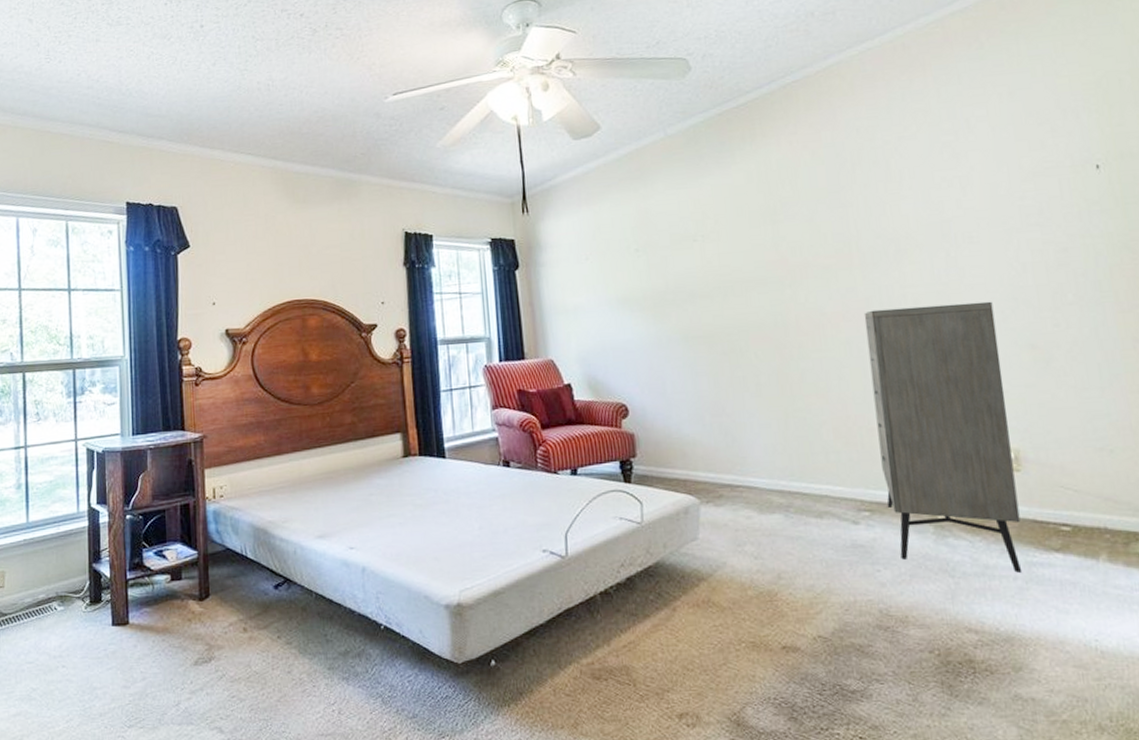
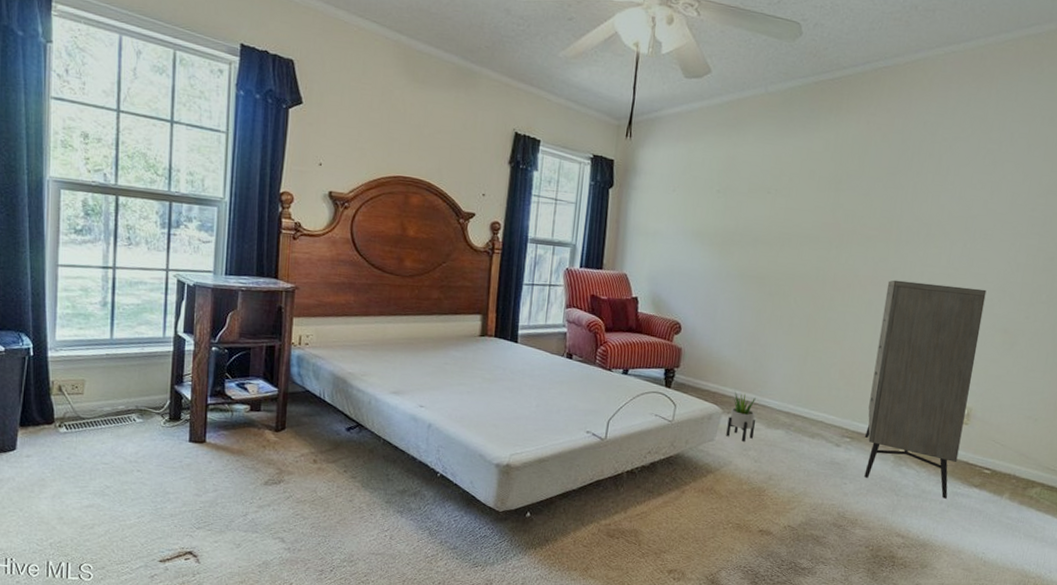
potted plant: none [709,475,745,535] -> present [726,391,756,442]

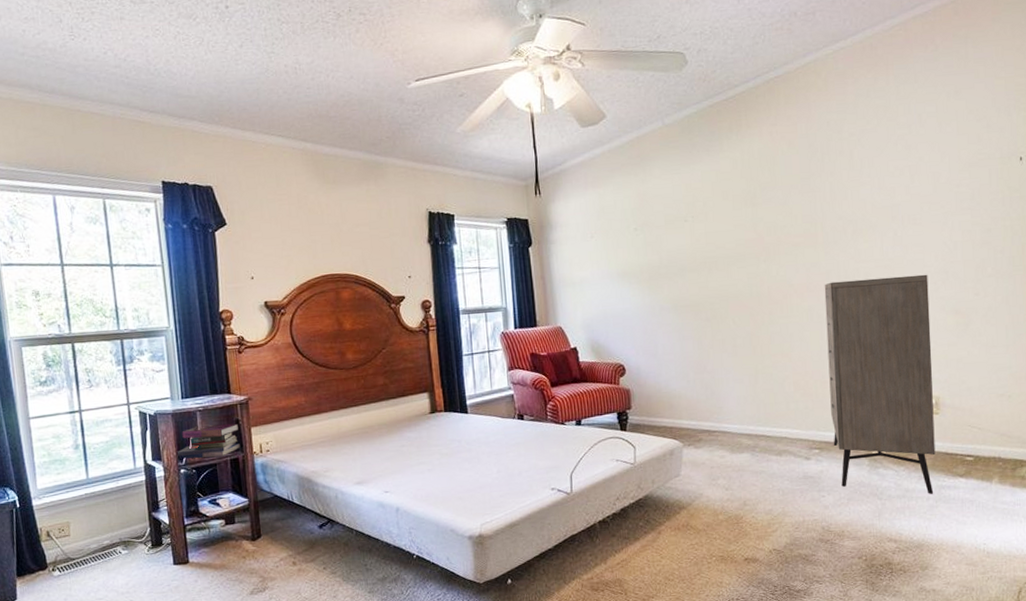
books: none [212,305,281,341] -> present [178,423,240,459]
potted plant: present [726,391,756,442] -> none [690,422,719,471]

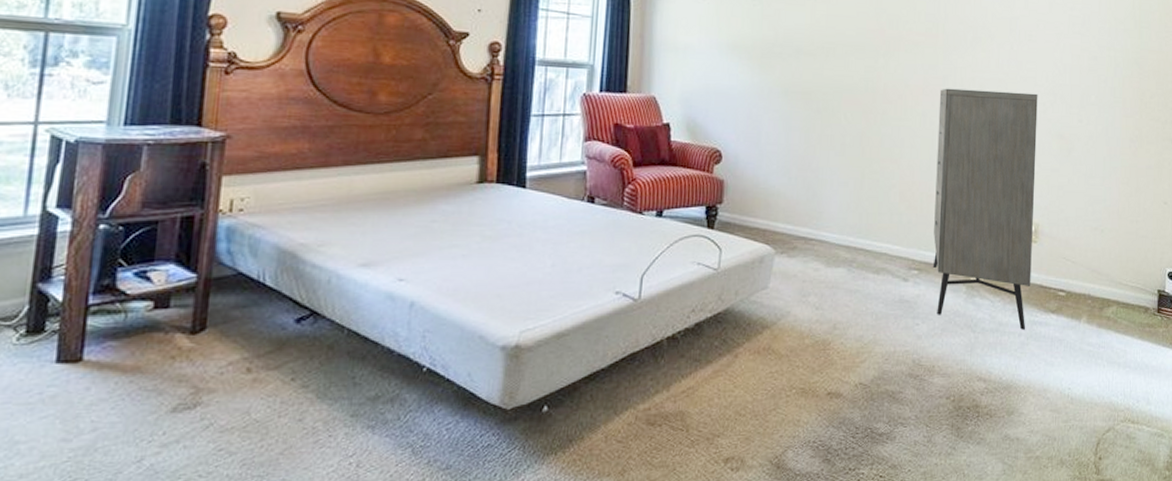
books: present [178,423,240,459] -> none [100,165,204,211]

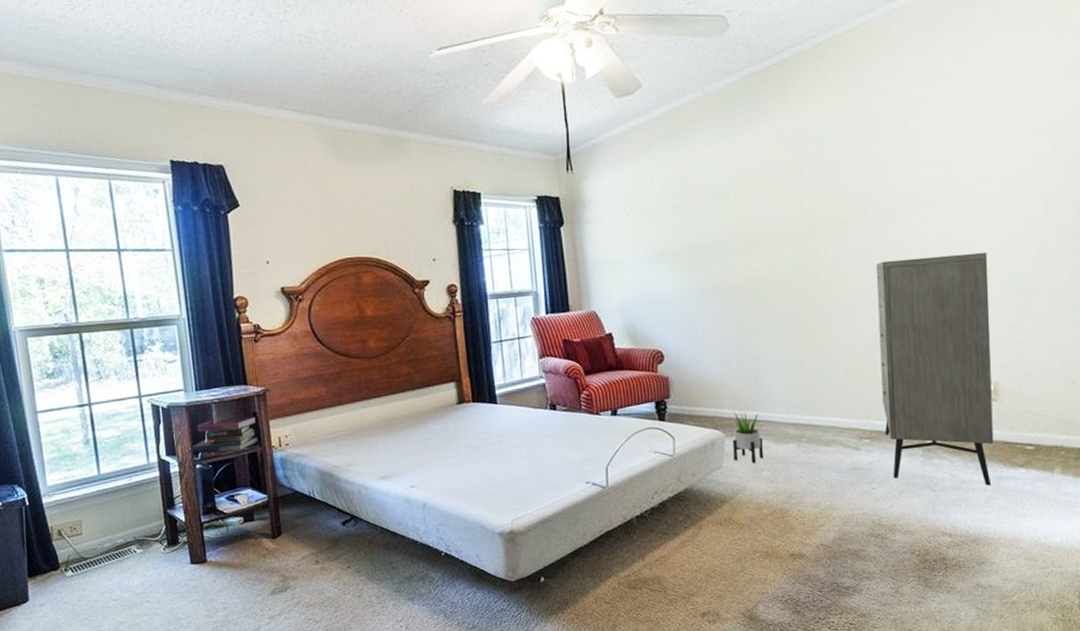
books: none [100,165,204,211] -> present [193,416,258,454]
potted plant: none [781,226,813,286] -> present [732,411,763,463]

